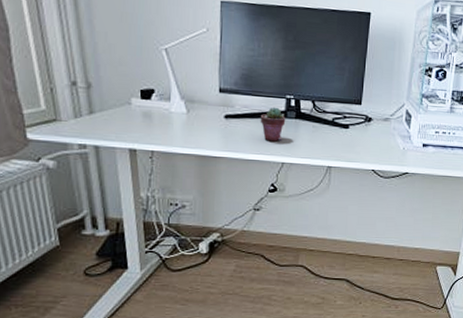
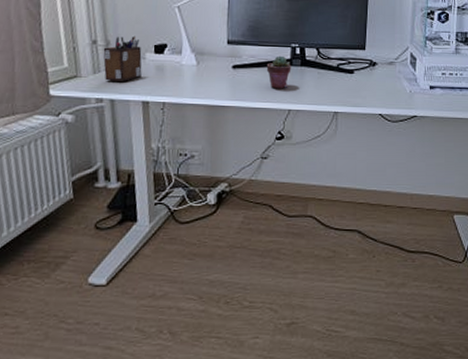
desk organizer: none [84,78,128,128] -> present [103,35,142,83]

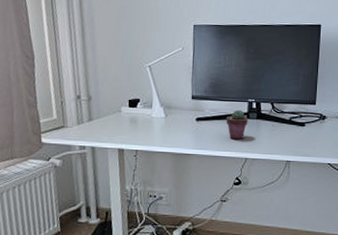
desk organizer: present [103,35,142,83] -> none [86,91,118,132]

